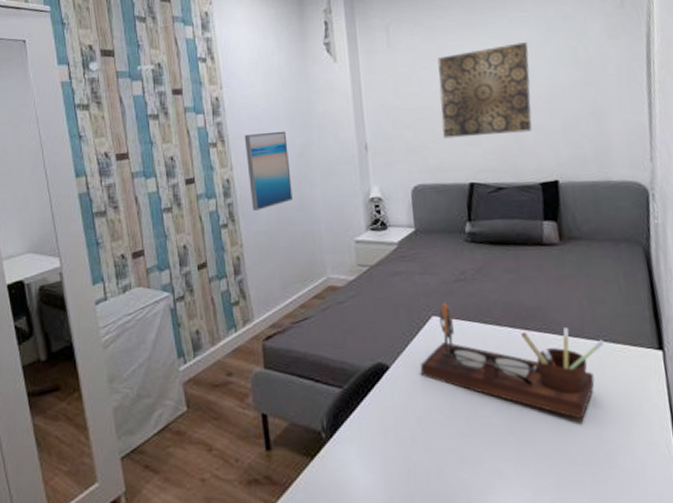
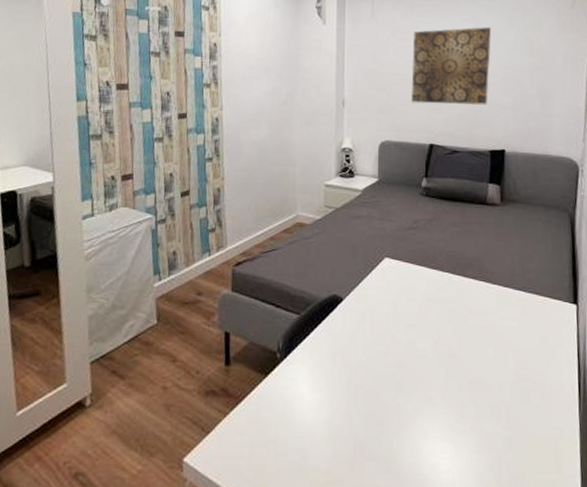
wall art: present [244,131,293,211] -> none [236,79,274,149]
desk organizer: present [420,302,605,420] -> none [370,246,530,359]

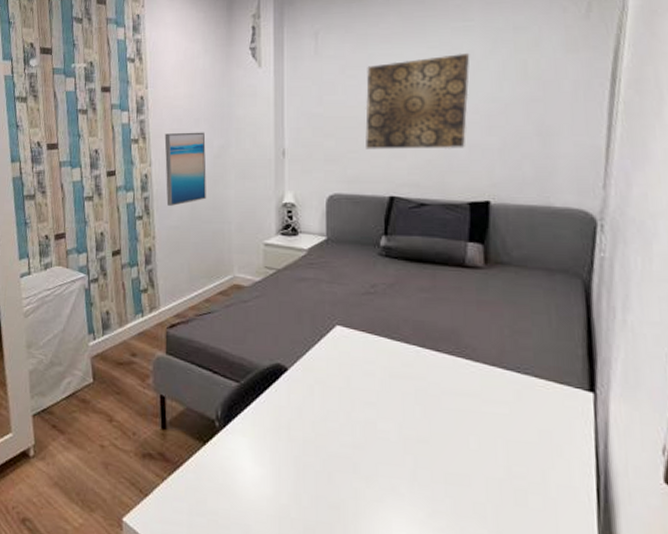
wall art: none [236,79,274,149] -> present [164,132,206,206]

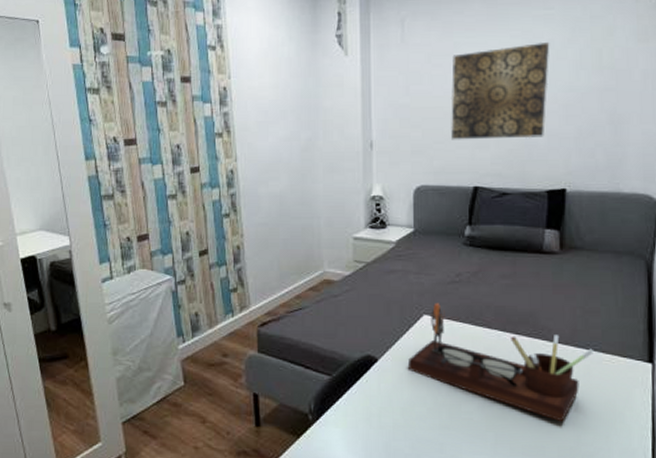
wall art: present [164,132,206,206] -> none [250,124,294,202]
desk organizer: none [319,313,526,451] -> present [407,302,595,422]

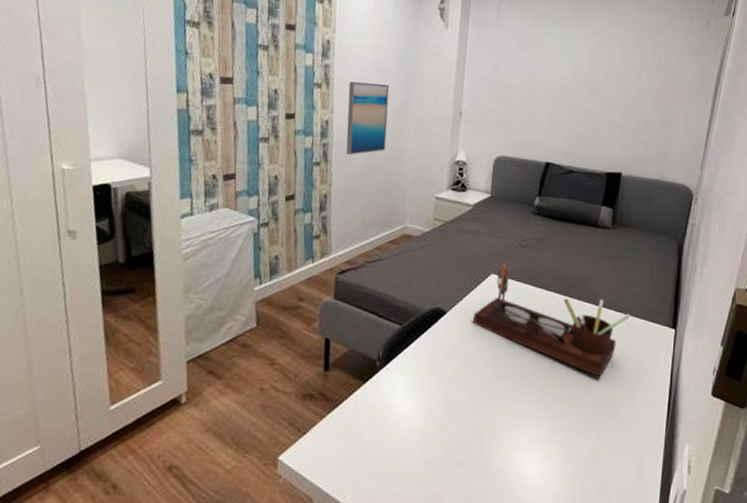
wall art: none [250,124,294,202] -> present [345,81,389,155]
wall art: present [450,41,550,140] -> none [531,42,621,126]

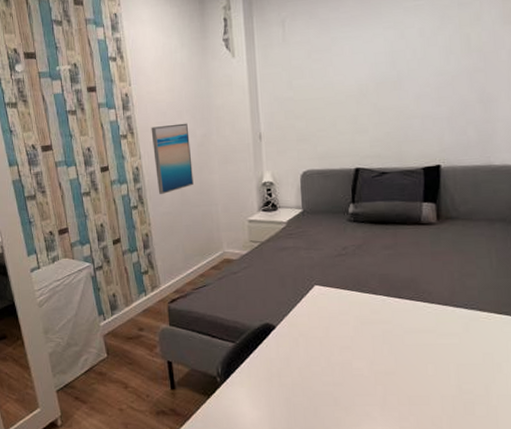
desk organizer: present [472,263,631,377] -> none [302,274,472,374]

